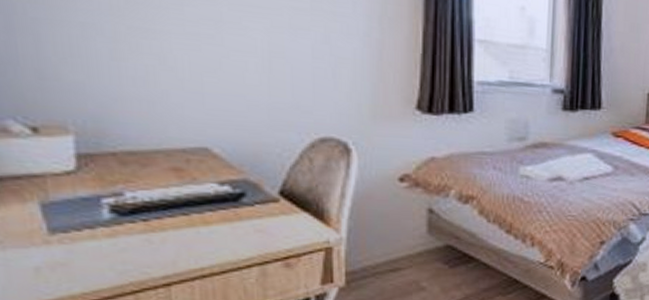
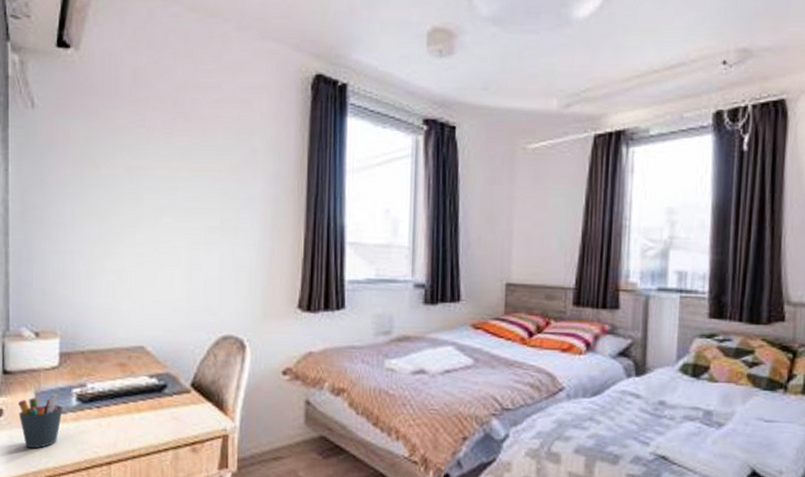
pen holder: none [12,204,89,273] -> present [18,393,63,449]

